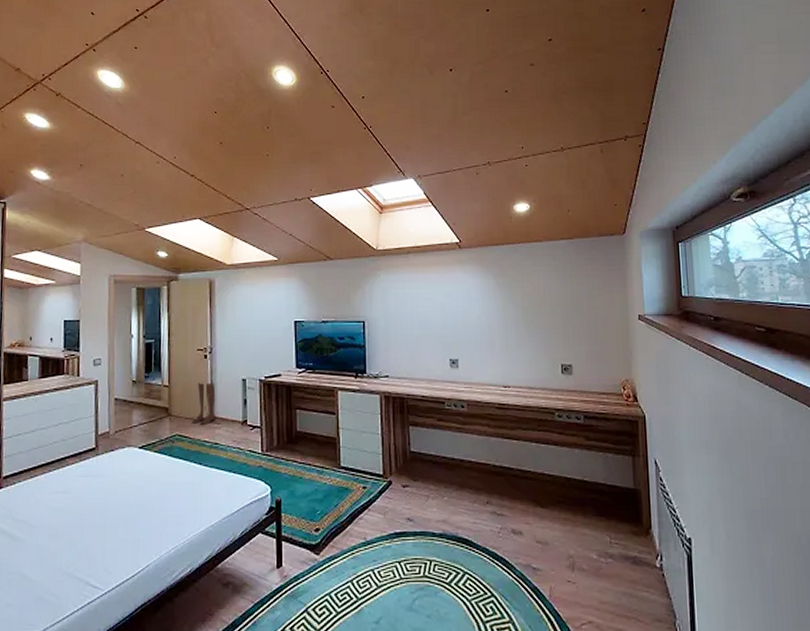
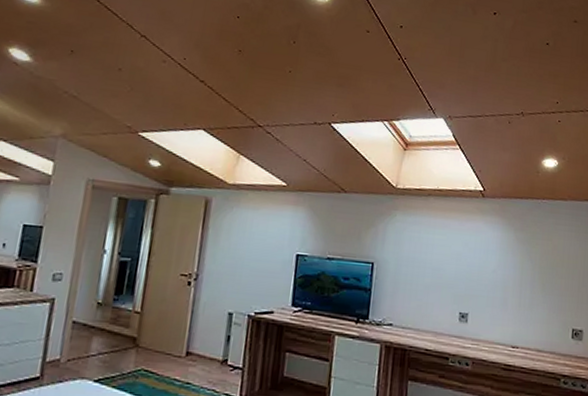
boots: present [192,381,216,425] -> none [162,311,196,361]

